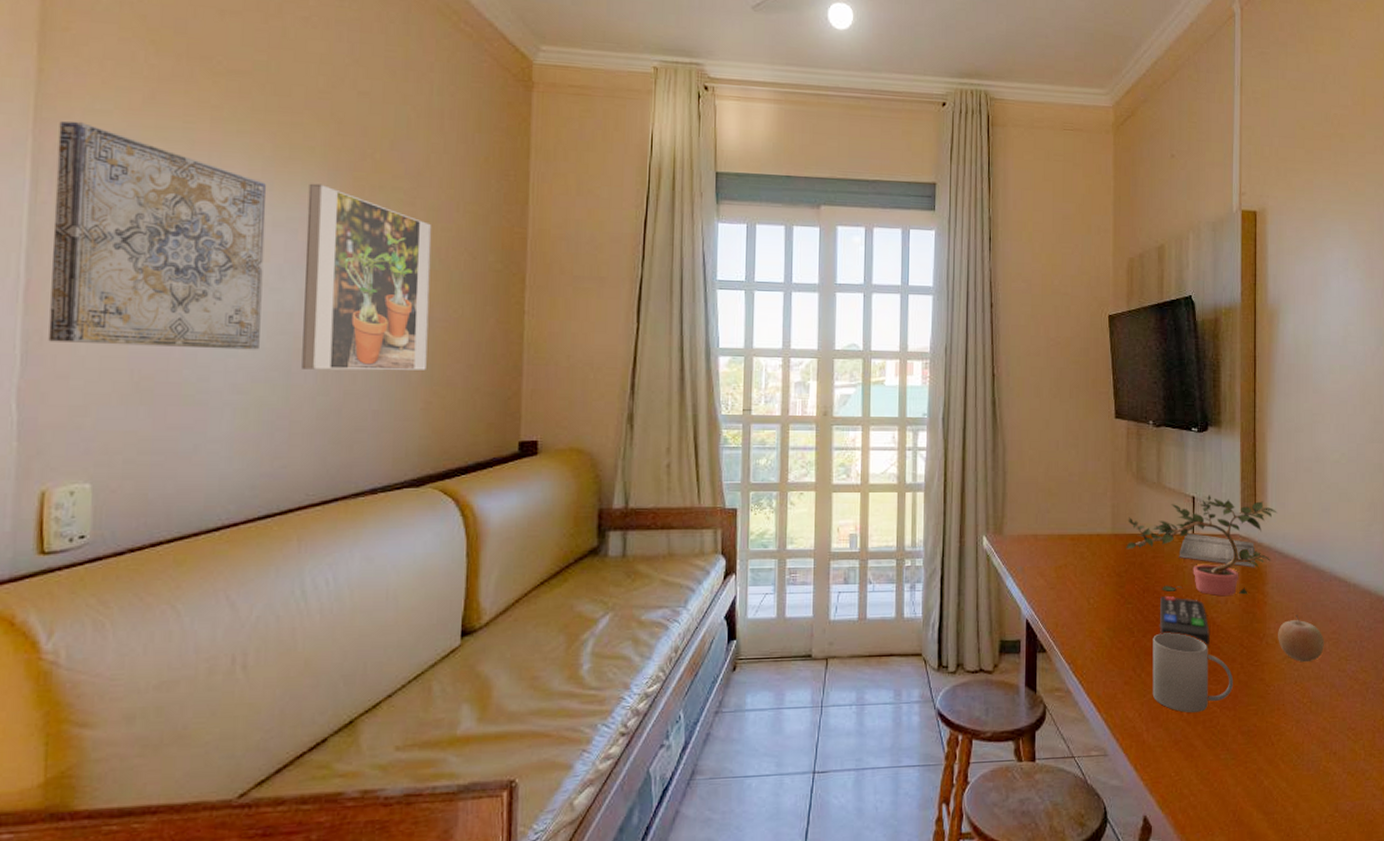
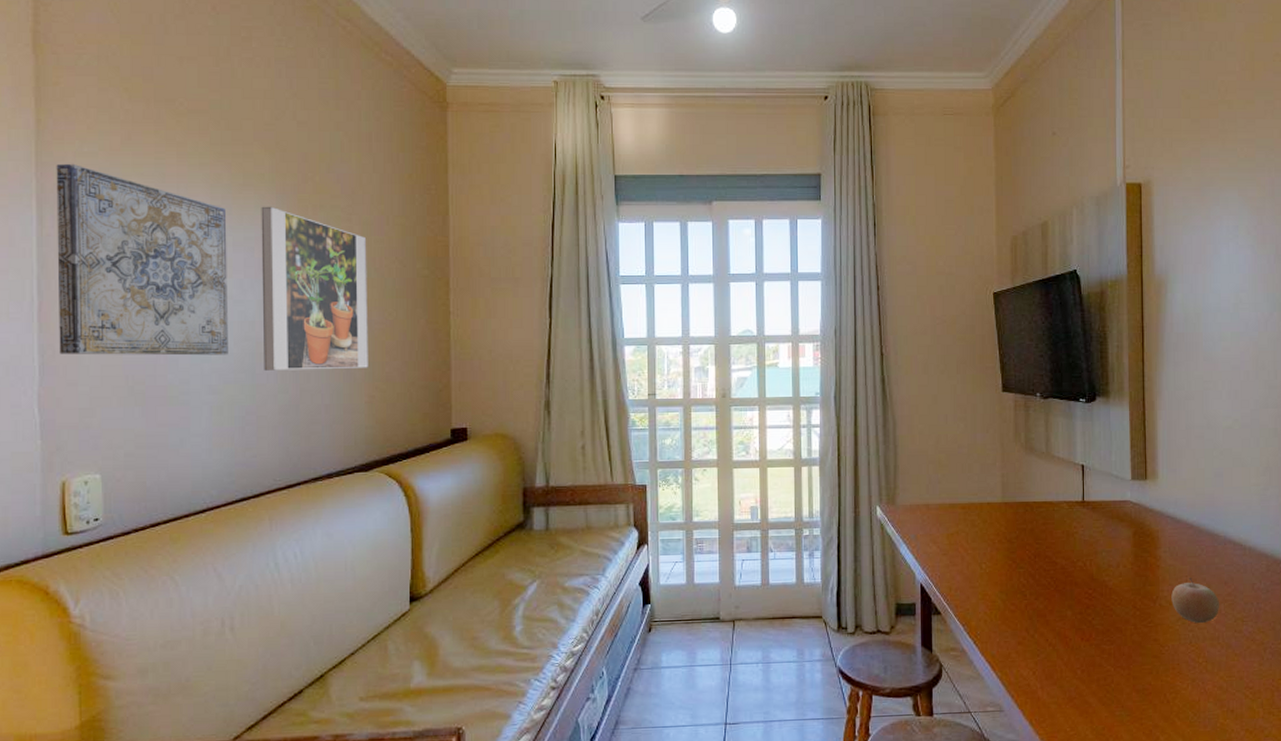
potted plant: present [1125,495,1277,597] -> none [1015,463,1169,561]
mug: present [1152,633,1234,713] -> none [1045,595,1127,671]
remote control: present [1159,595,1210,646] -> none [1051,560,1102,608]
hardback book: present [1179,533,1255,568] -> none [1069,500,1147,533]

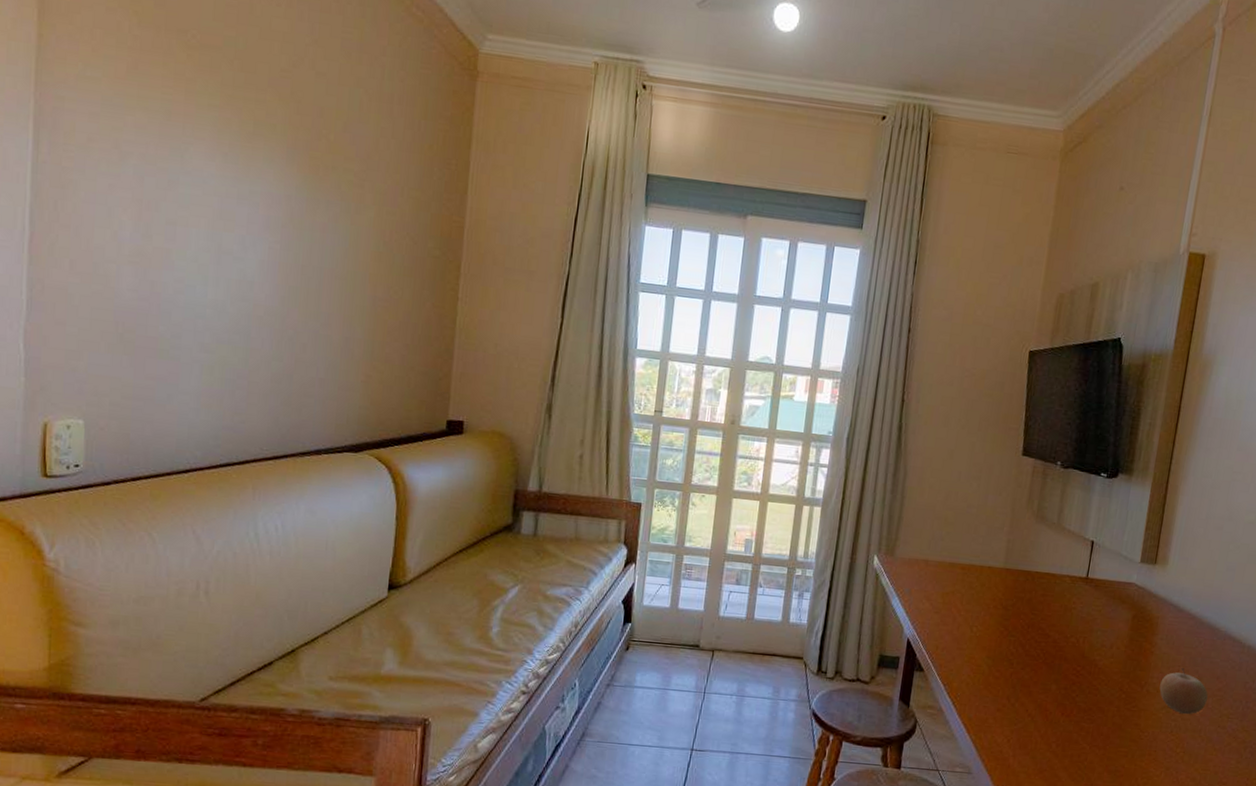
wall art: present [56,163,228,356] -> none [49,86,233,314]
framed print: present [261,206,368,371] -> none [259,159,379,346]

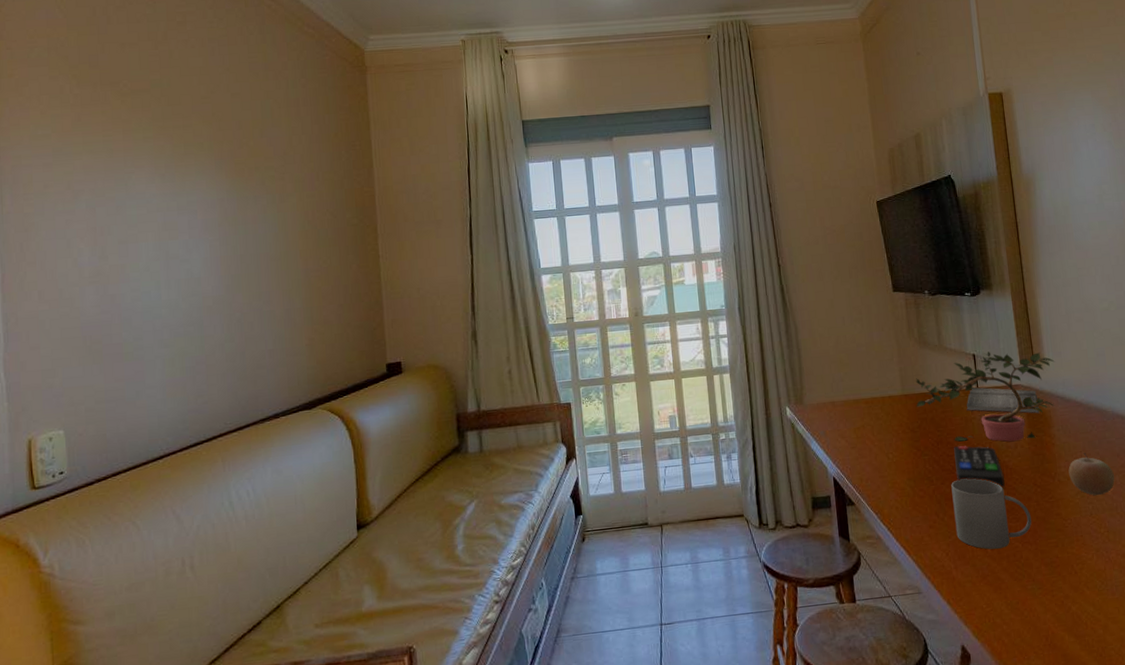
potted plant: none [1015,541,1179,643] -> present [915,351,1055,442]
mug: none [1023,668,1108,747] -> present [951,478,1032,550]
remote control: none [1039,633,1091,686] -> present [954,445,1005,488]
hardback book: none [1069,576,1150,618] -> present [966,387,1040,414]

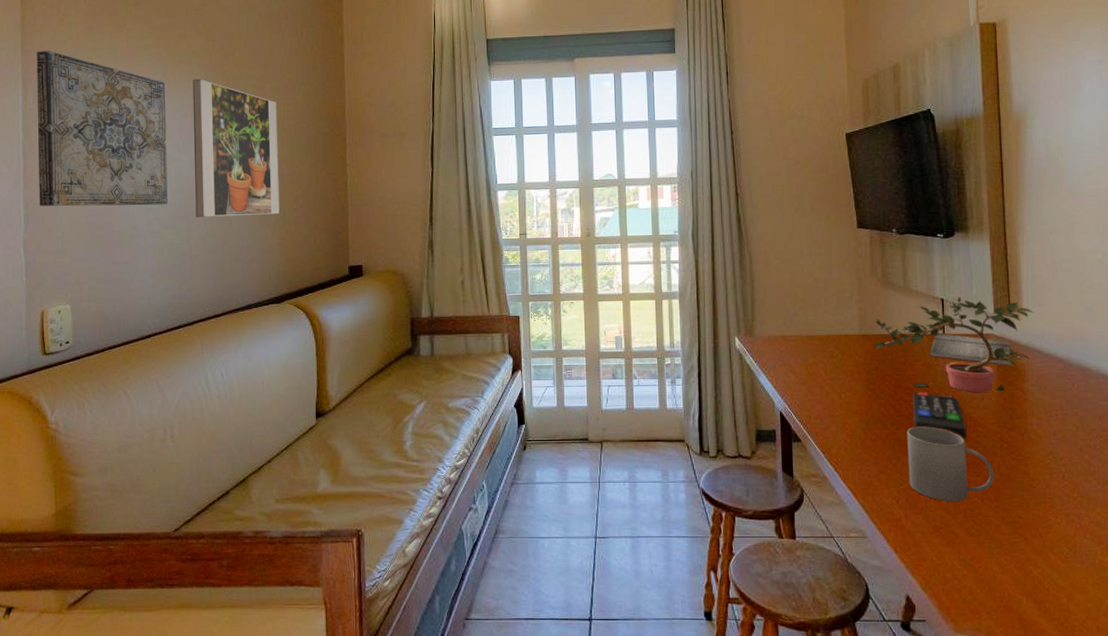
wall art: none [13,146,177,321] -> present [36,50,168,206]
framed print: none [201,171,307,322] -> present [192,78,280,217]
fruit: present [1068,453,1115,496] -> none [1041,412,1094,458]

